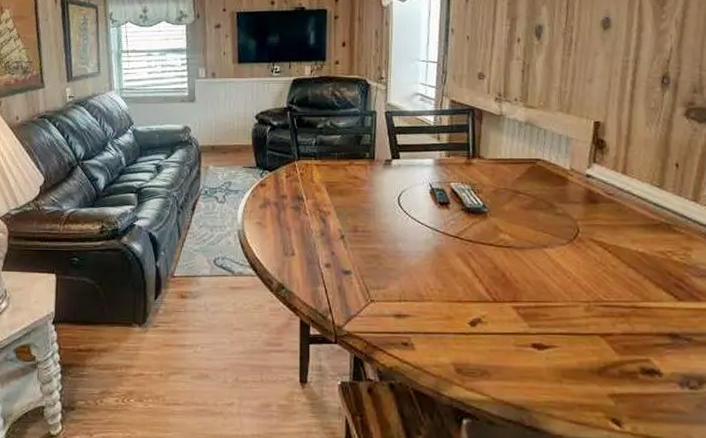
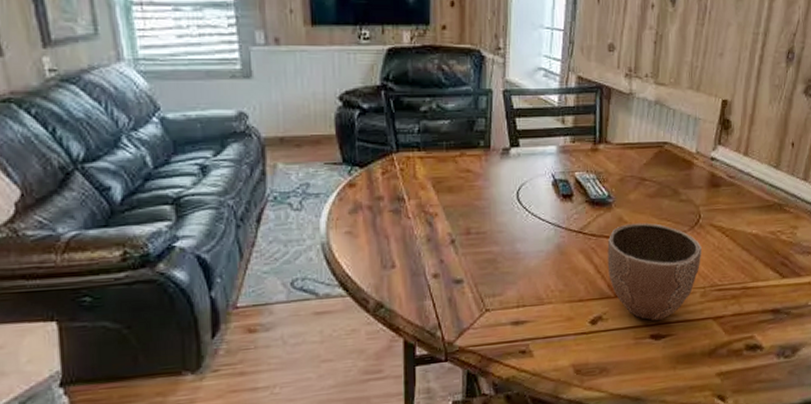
decorative bowl: none [484,232,583,331] -> present [607,222,701,321]

